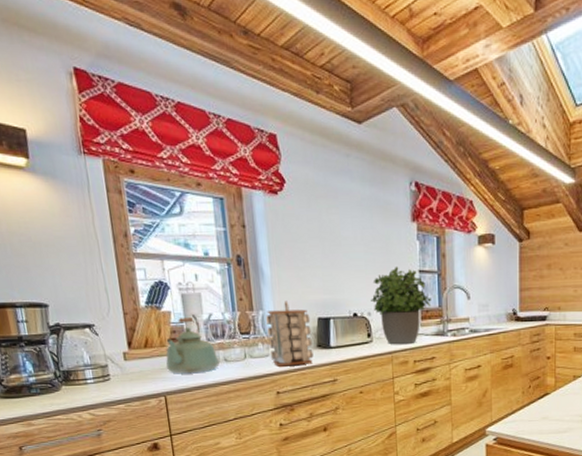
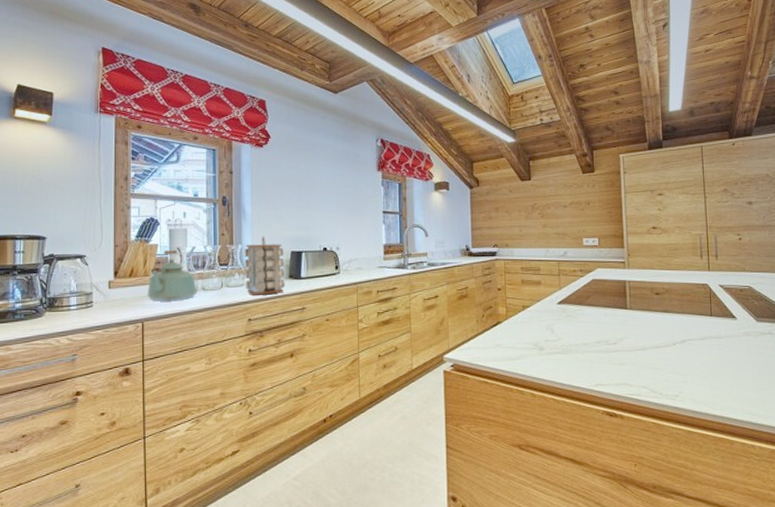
potted plant: present [371,266,431,345] -> none [340,207,394,277]

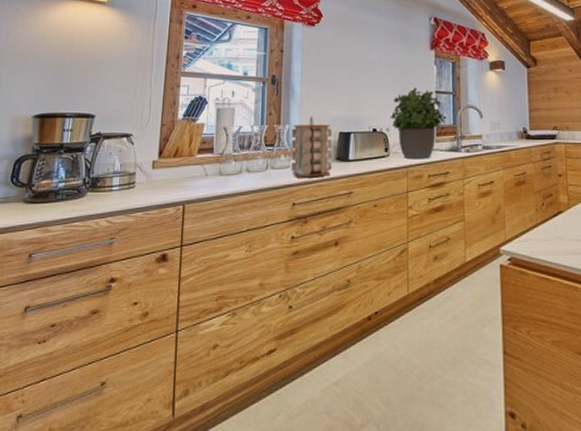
kettle: present [147,249,197,302] -> none [190,129,241,183]
potted plant: none [340,207,394,277] -> present [390,87,446,160]

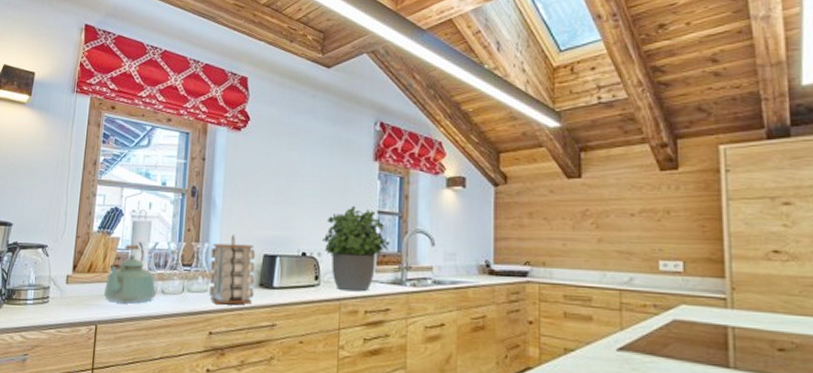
kettle: none [190,129,241,183] -> present [103,244,156,304]

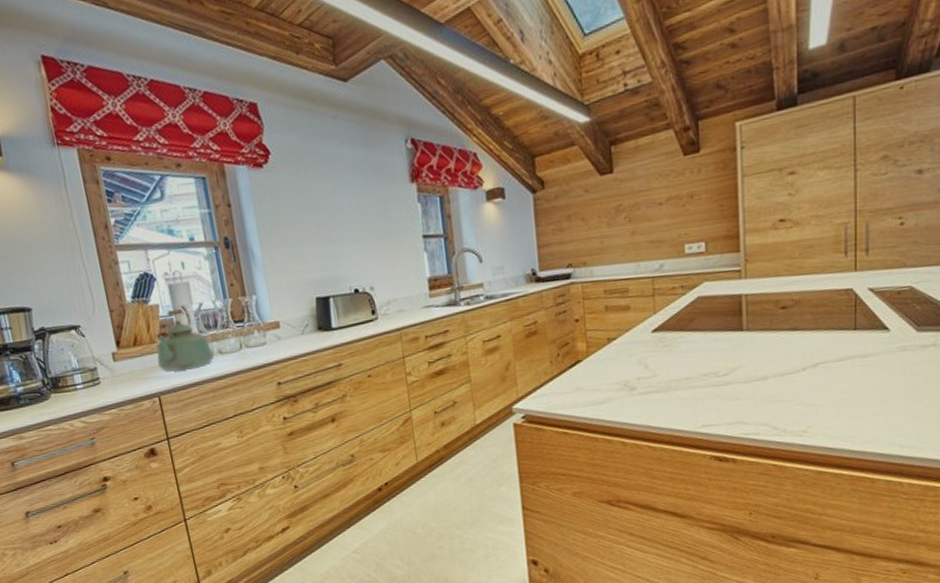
spice rack: present [208,234,256,305] -> none [260,282,315,355]
potted plant: present [322,205,390,292] -> none [372,232,440,321]

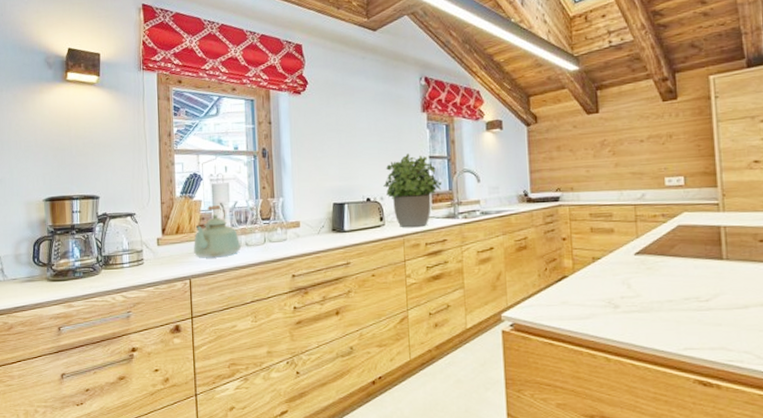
potted plant: none [372,232,440,321] -> present [383,153,442,228]

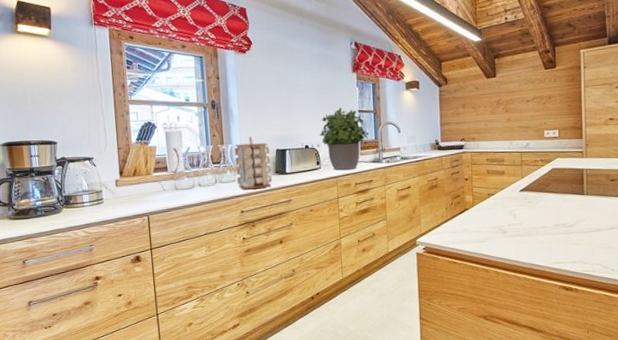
kettle: present [193,204,241,258] -> none [150,150,194,197]
spice rack: none [286,188,328,250] -> present [234,136,272,190]

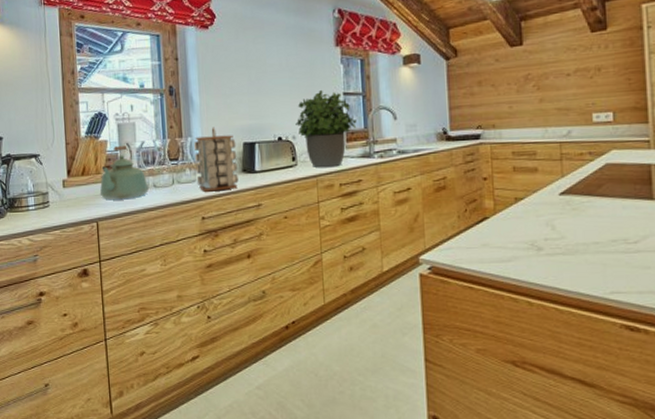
kettle: none [150,150,194,197] -> present [99,145,149,201]

